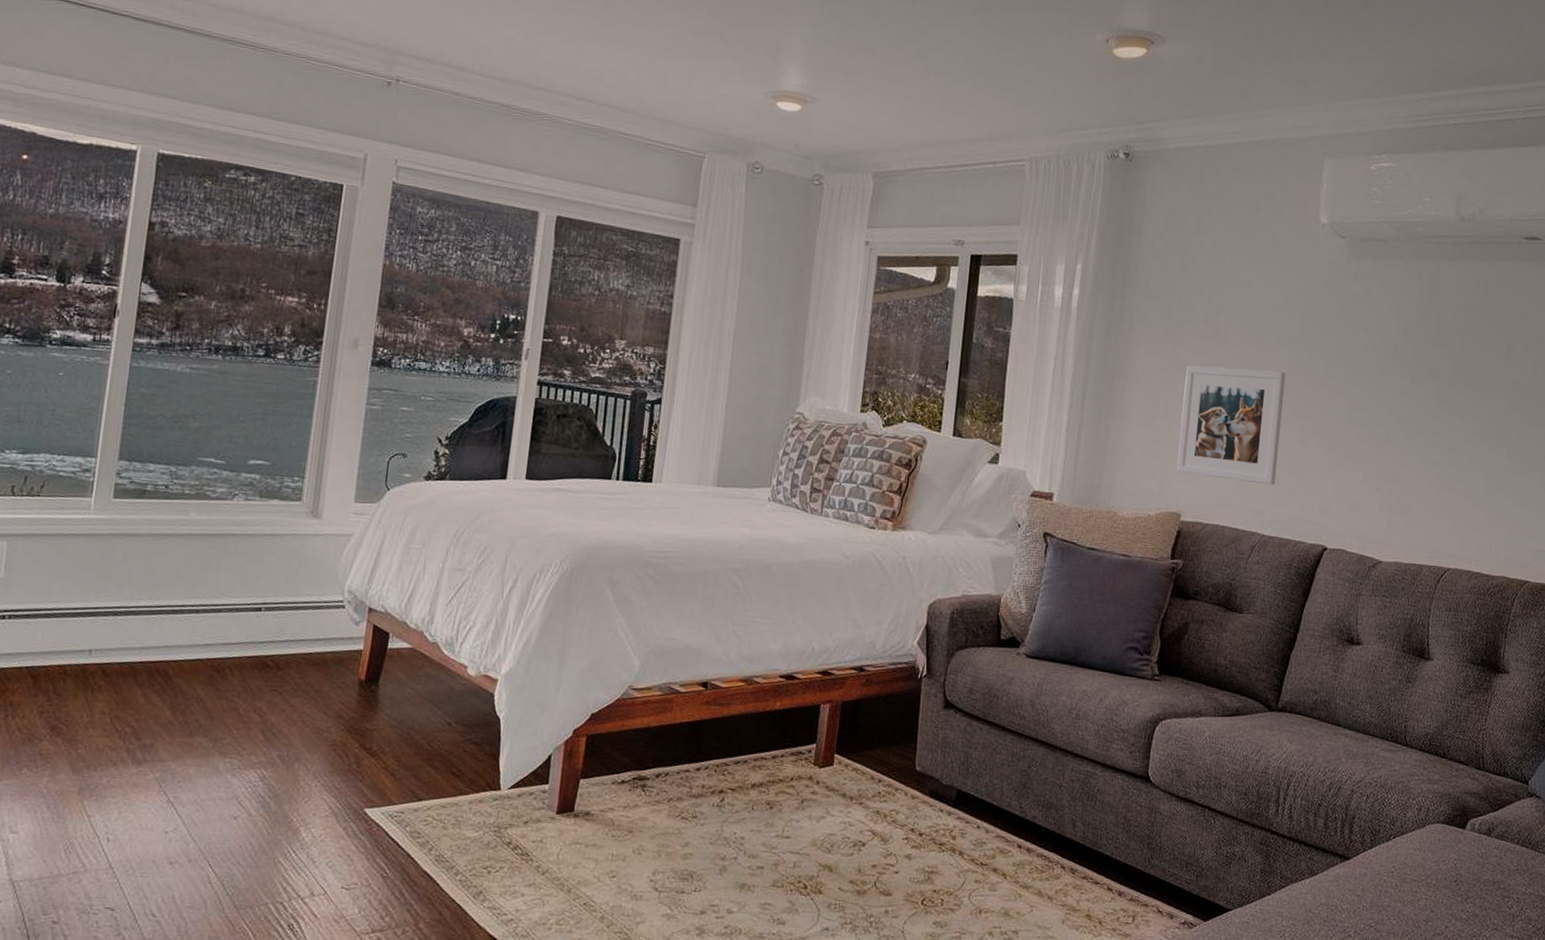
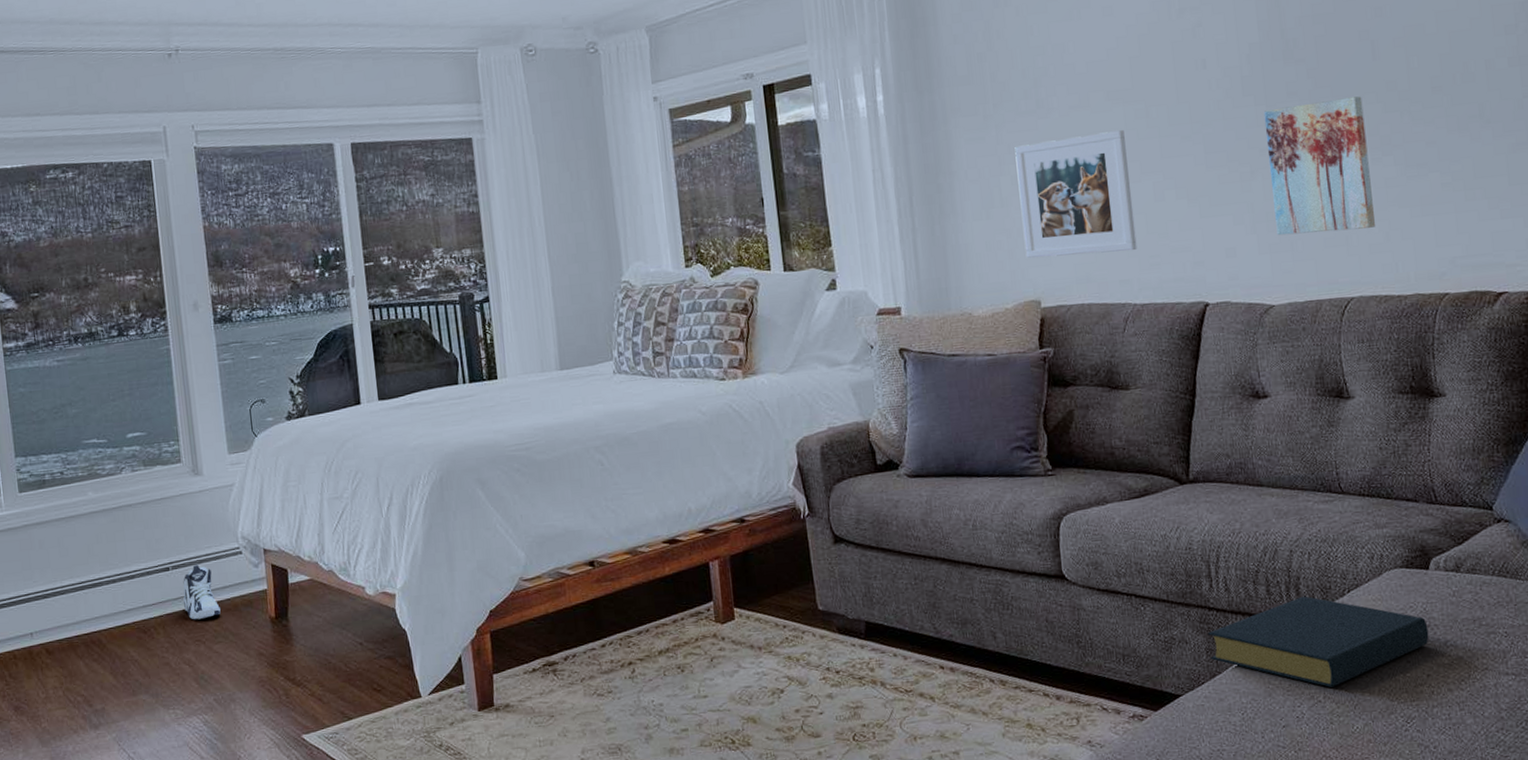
sneaker: none [267,610,308,669] -> present [183,565,221,620]
hardback book: none [1263,834,1455,924] -> present [1207,596,1429,688]
wall art: none [1397,383,1491,509] -> present [1263,96,1376,236]

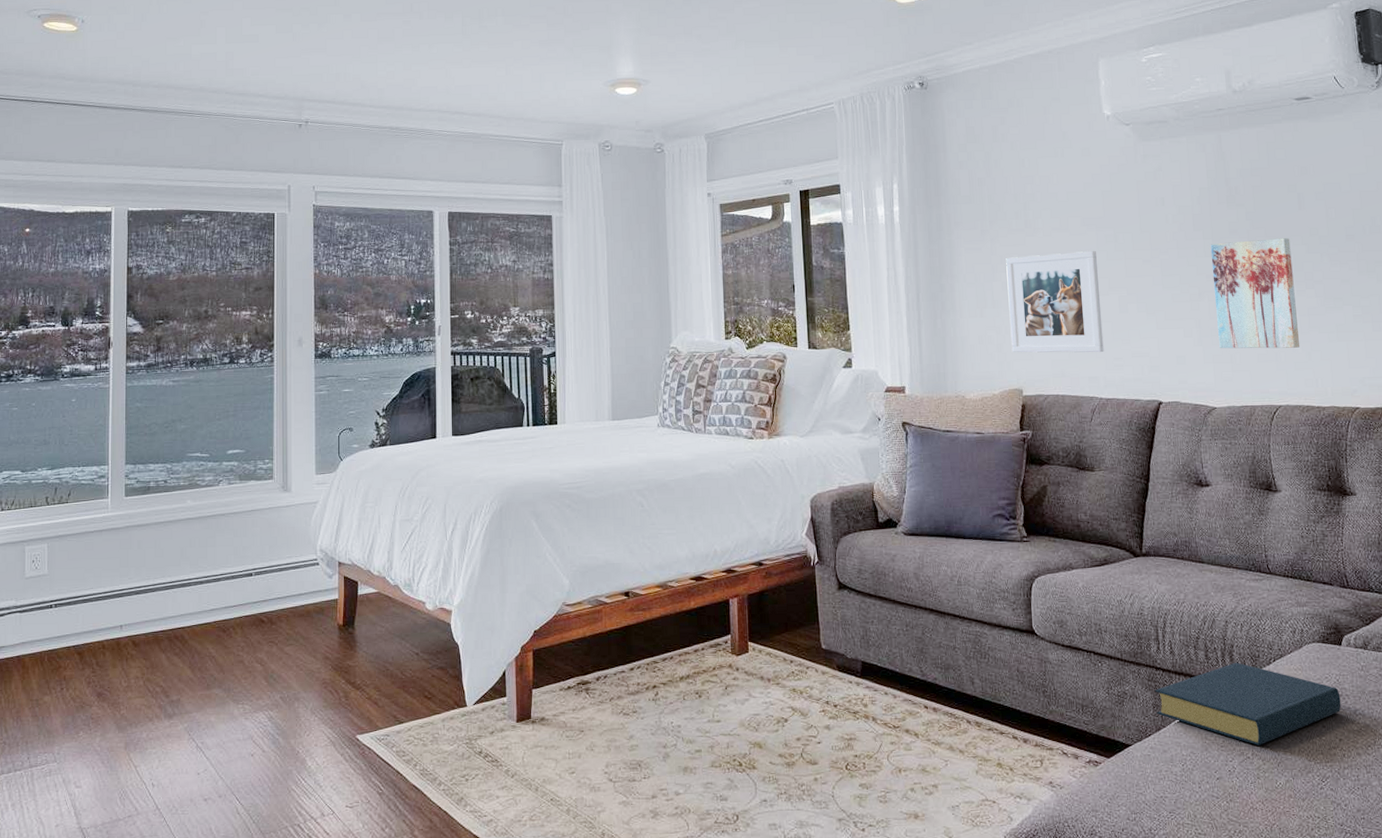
sneaker: present [183,565,221,620] -> none [261,572,294,623]

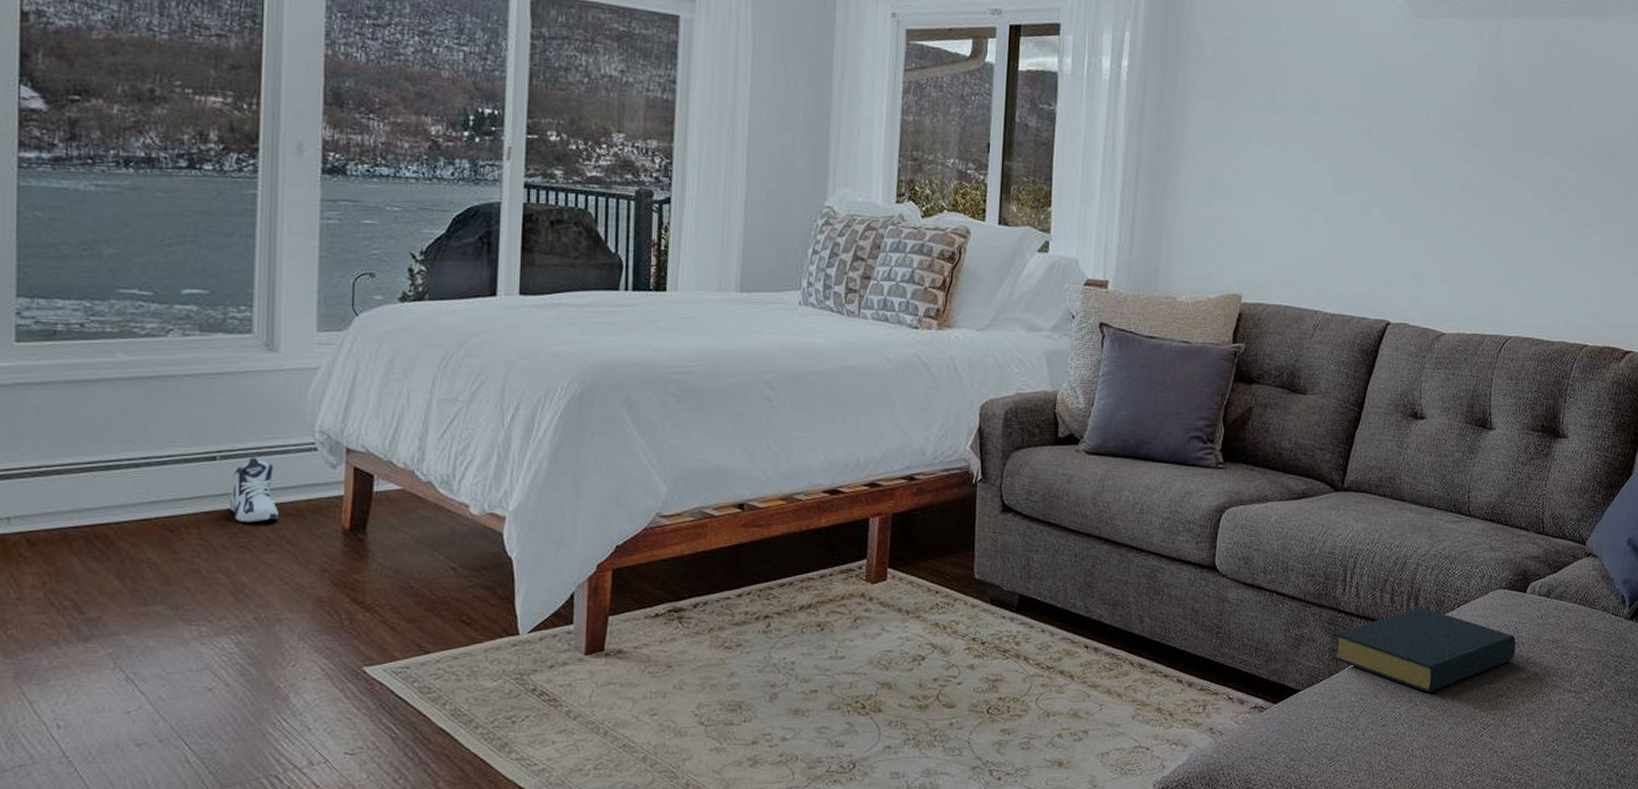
sneaker: none [261,572,294,623] -> present [229,457,278,523]
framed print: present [1006,251,1104,353] -> none [1236,138,1346,261]
wall art: present [1210,238,1300,349] -> none [1459,148,1552,275]

